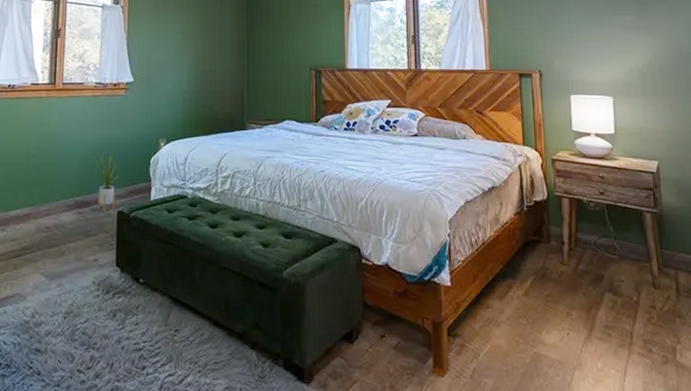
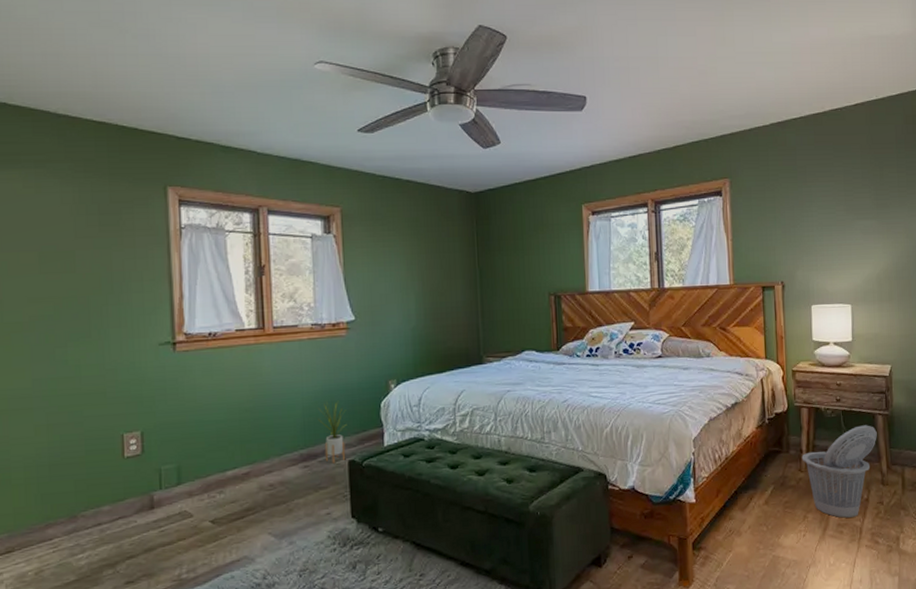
laundry basket: none [563,222,646,320] -> present [801,425,877,518]

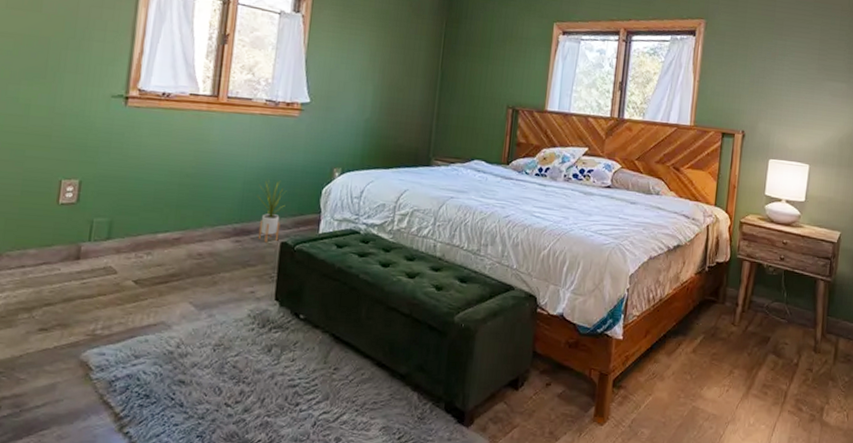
laundry basket: present [801,425,877,518] -> none [736,288,817,380]

